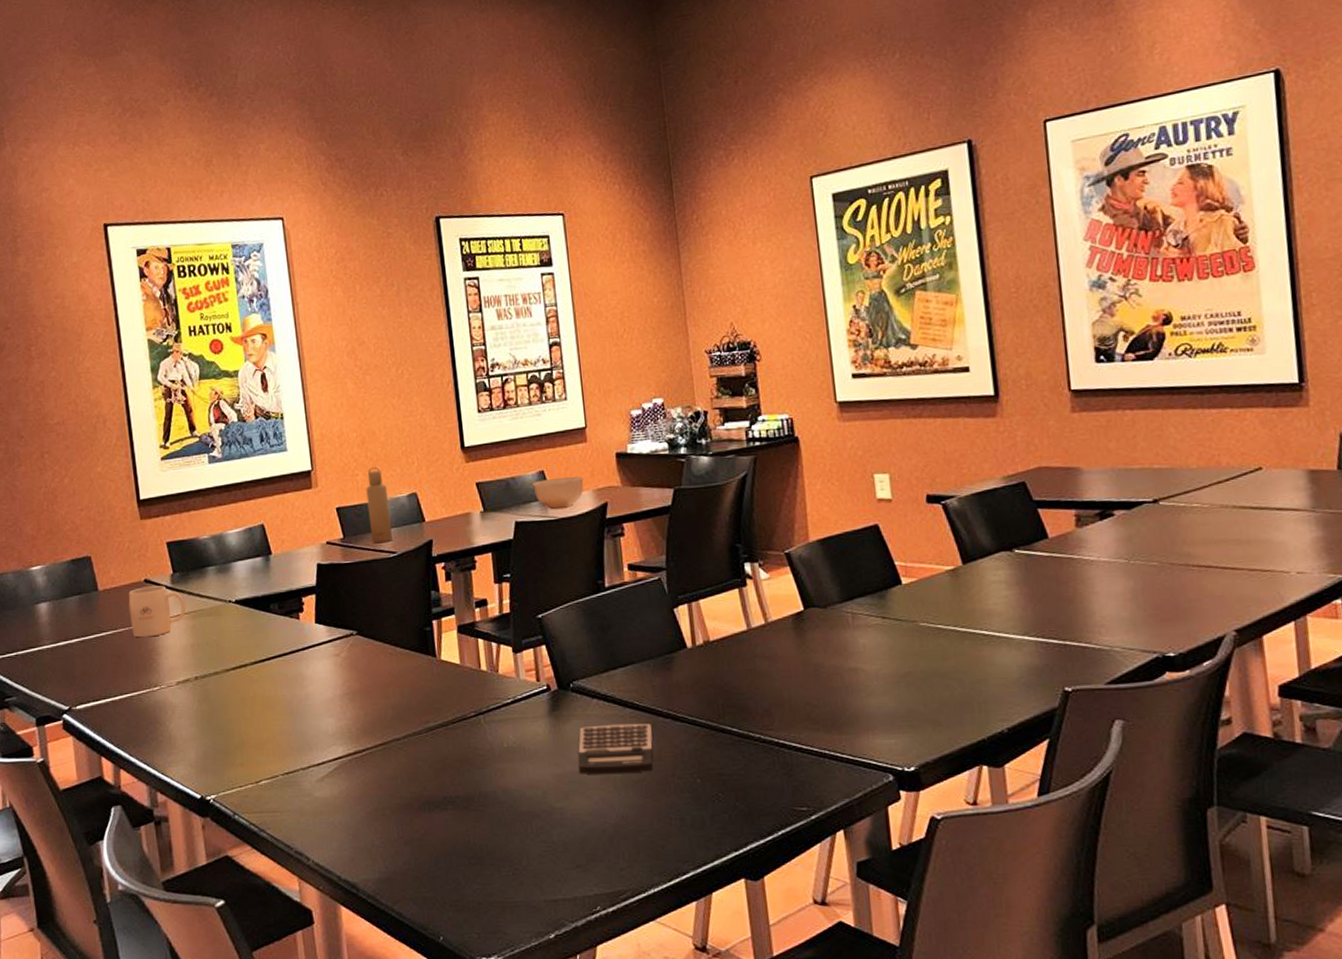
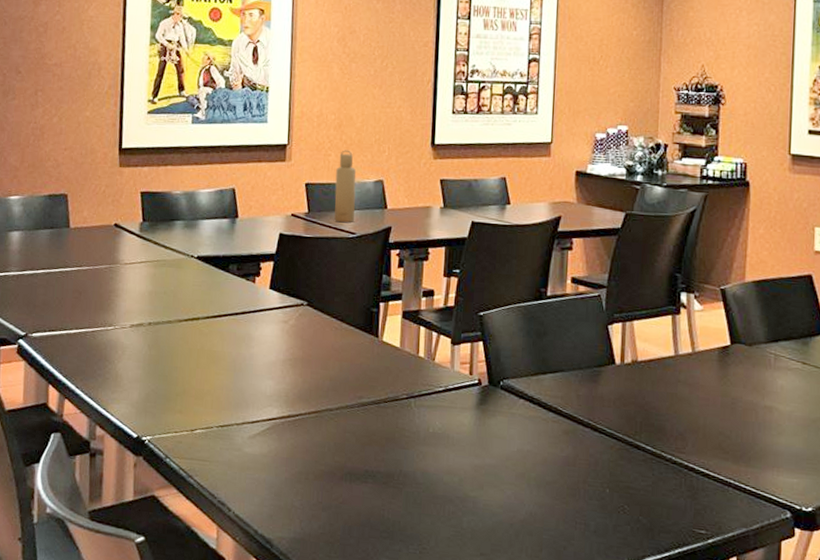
mug: present [128,585,186,638] -> none [95,230,150,279]
bowl: present [533,476,584,509] -> none [493,185,542,216]
calculator: present [578,723,653,775] -> none [496,424,571,475]

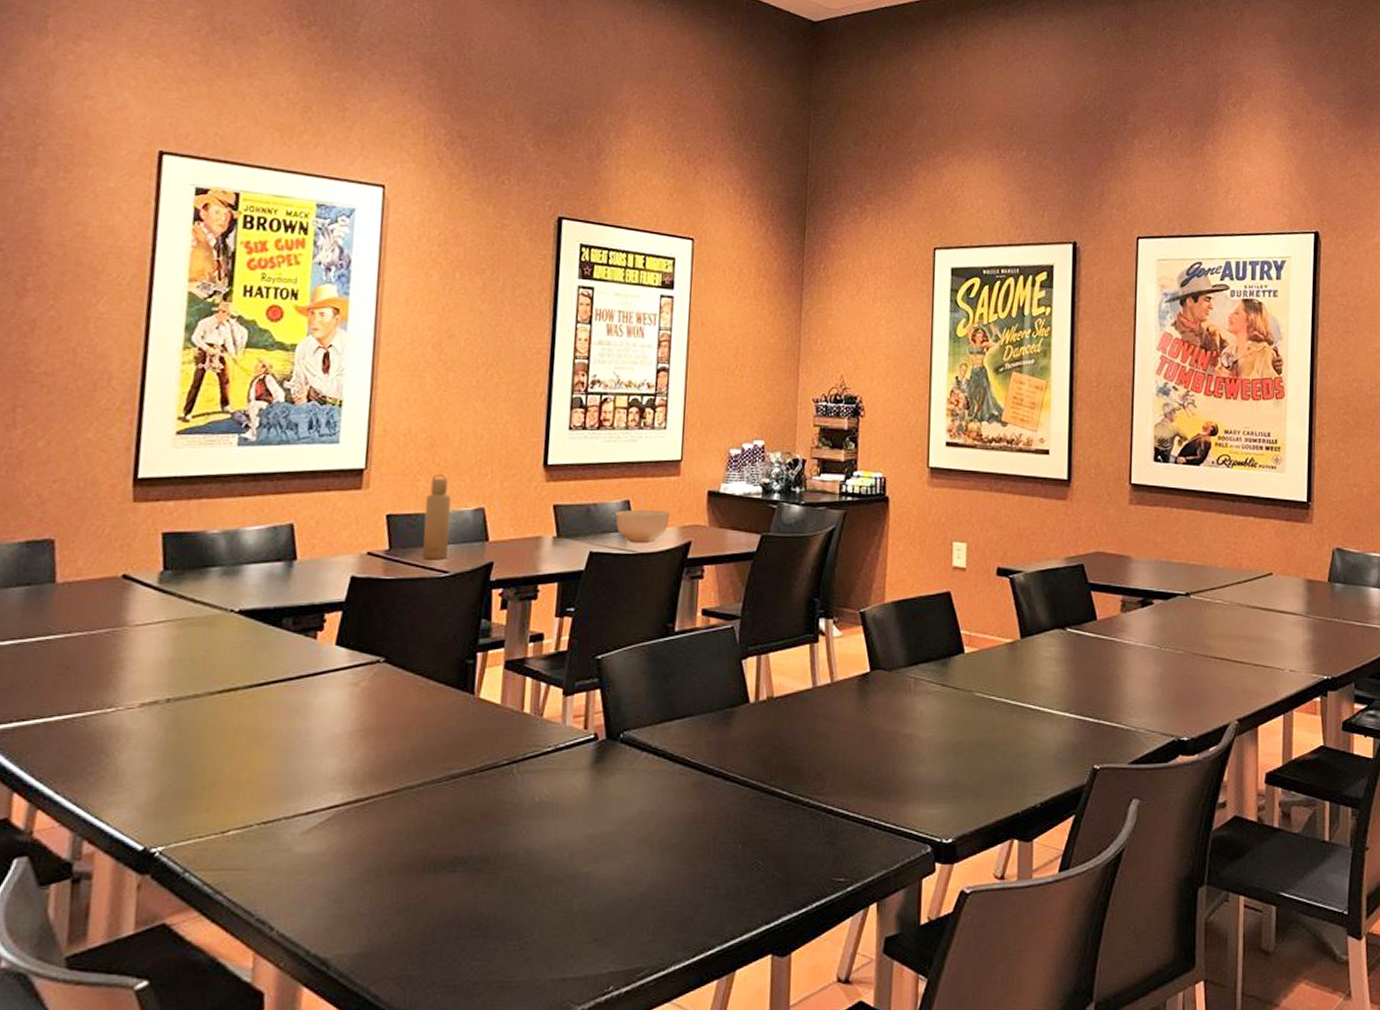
bowl: none [493,185,542,216] -> present [615,509,670,542]

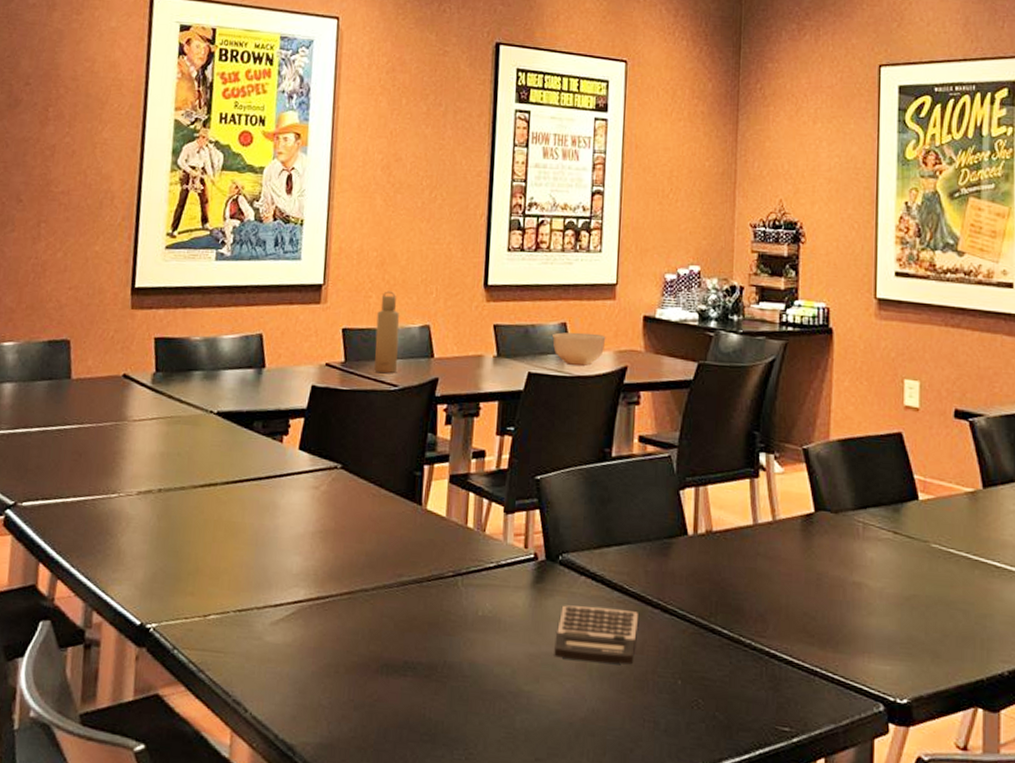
calculator: none [614,781,700,836] -> present [554,605,638,665]

